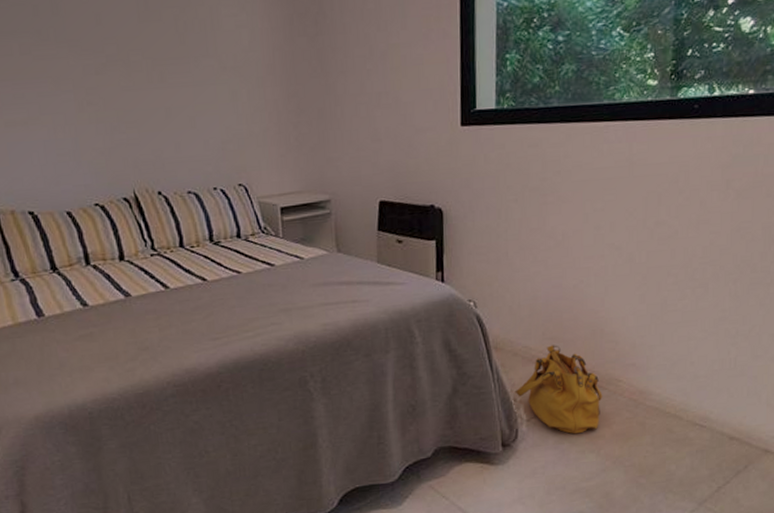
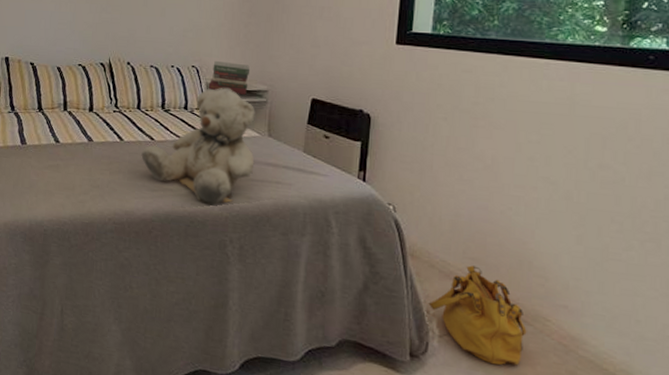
teddy bear: none [194,205,326,342] -> present [141,88,255,206]
books: none [261,173,308,210] -> present [208,60,251,95]

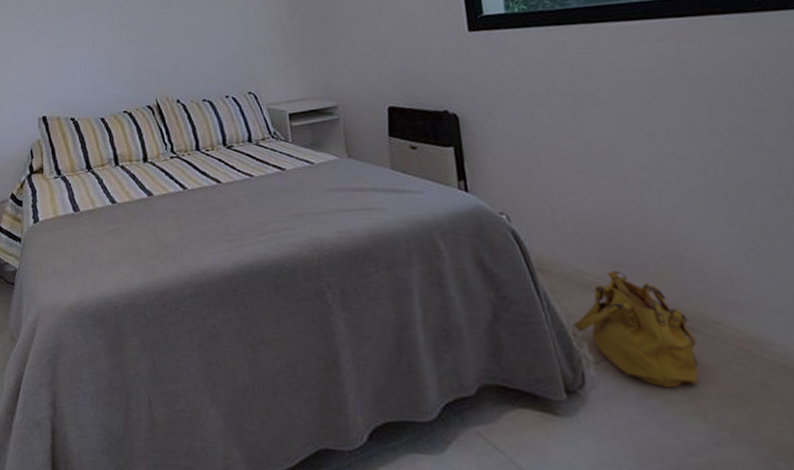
teddy bear: present [141,88,255,206] -> none [209,111,339,248]
books: present [208,60,251,95] -> none [270,81,315,116]

